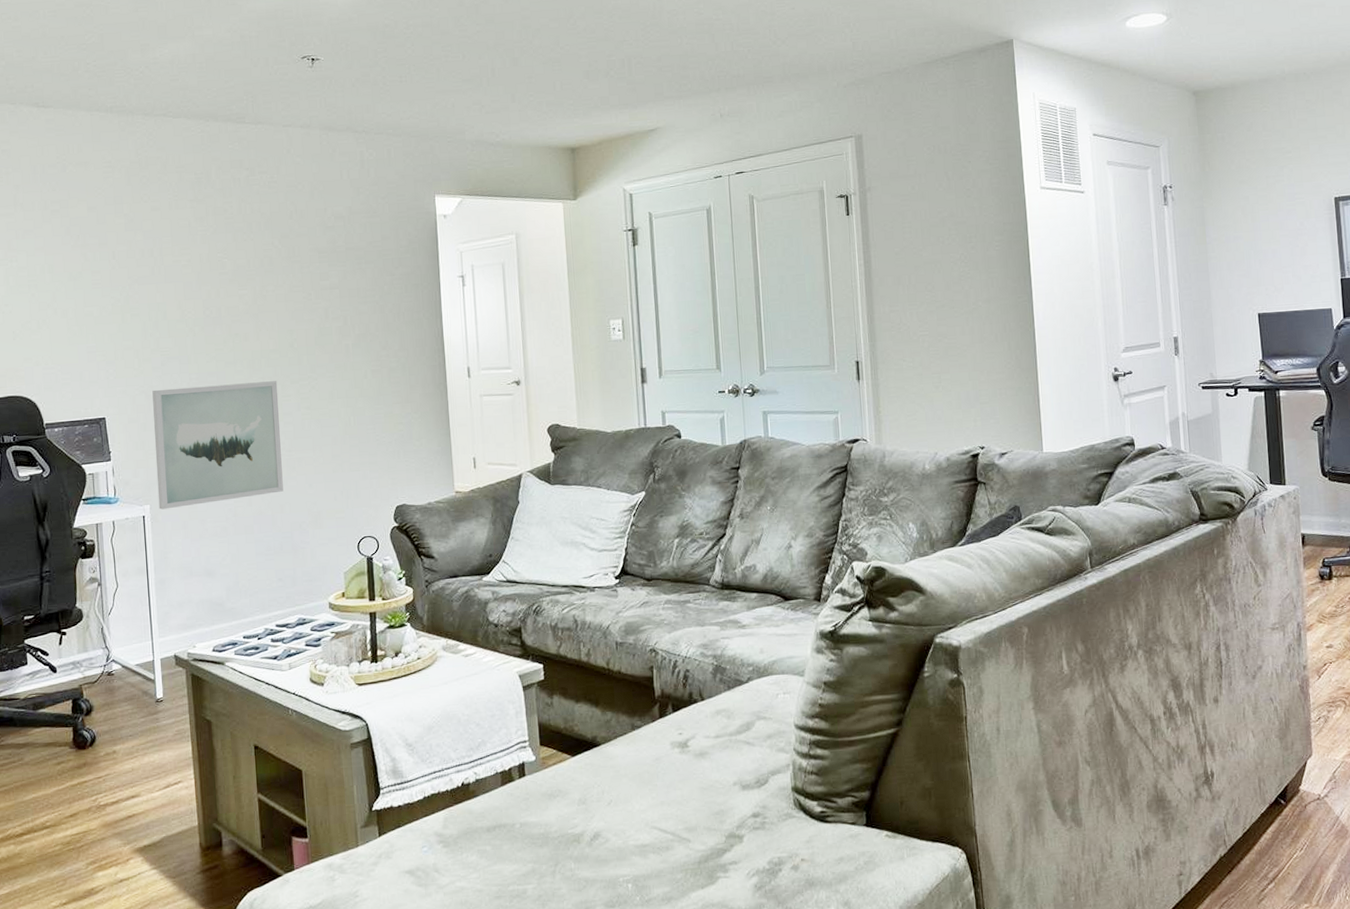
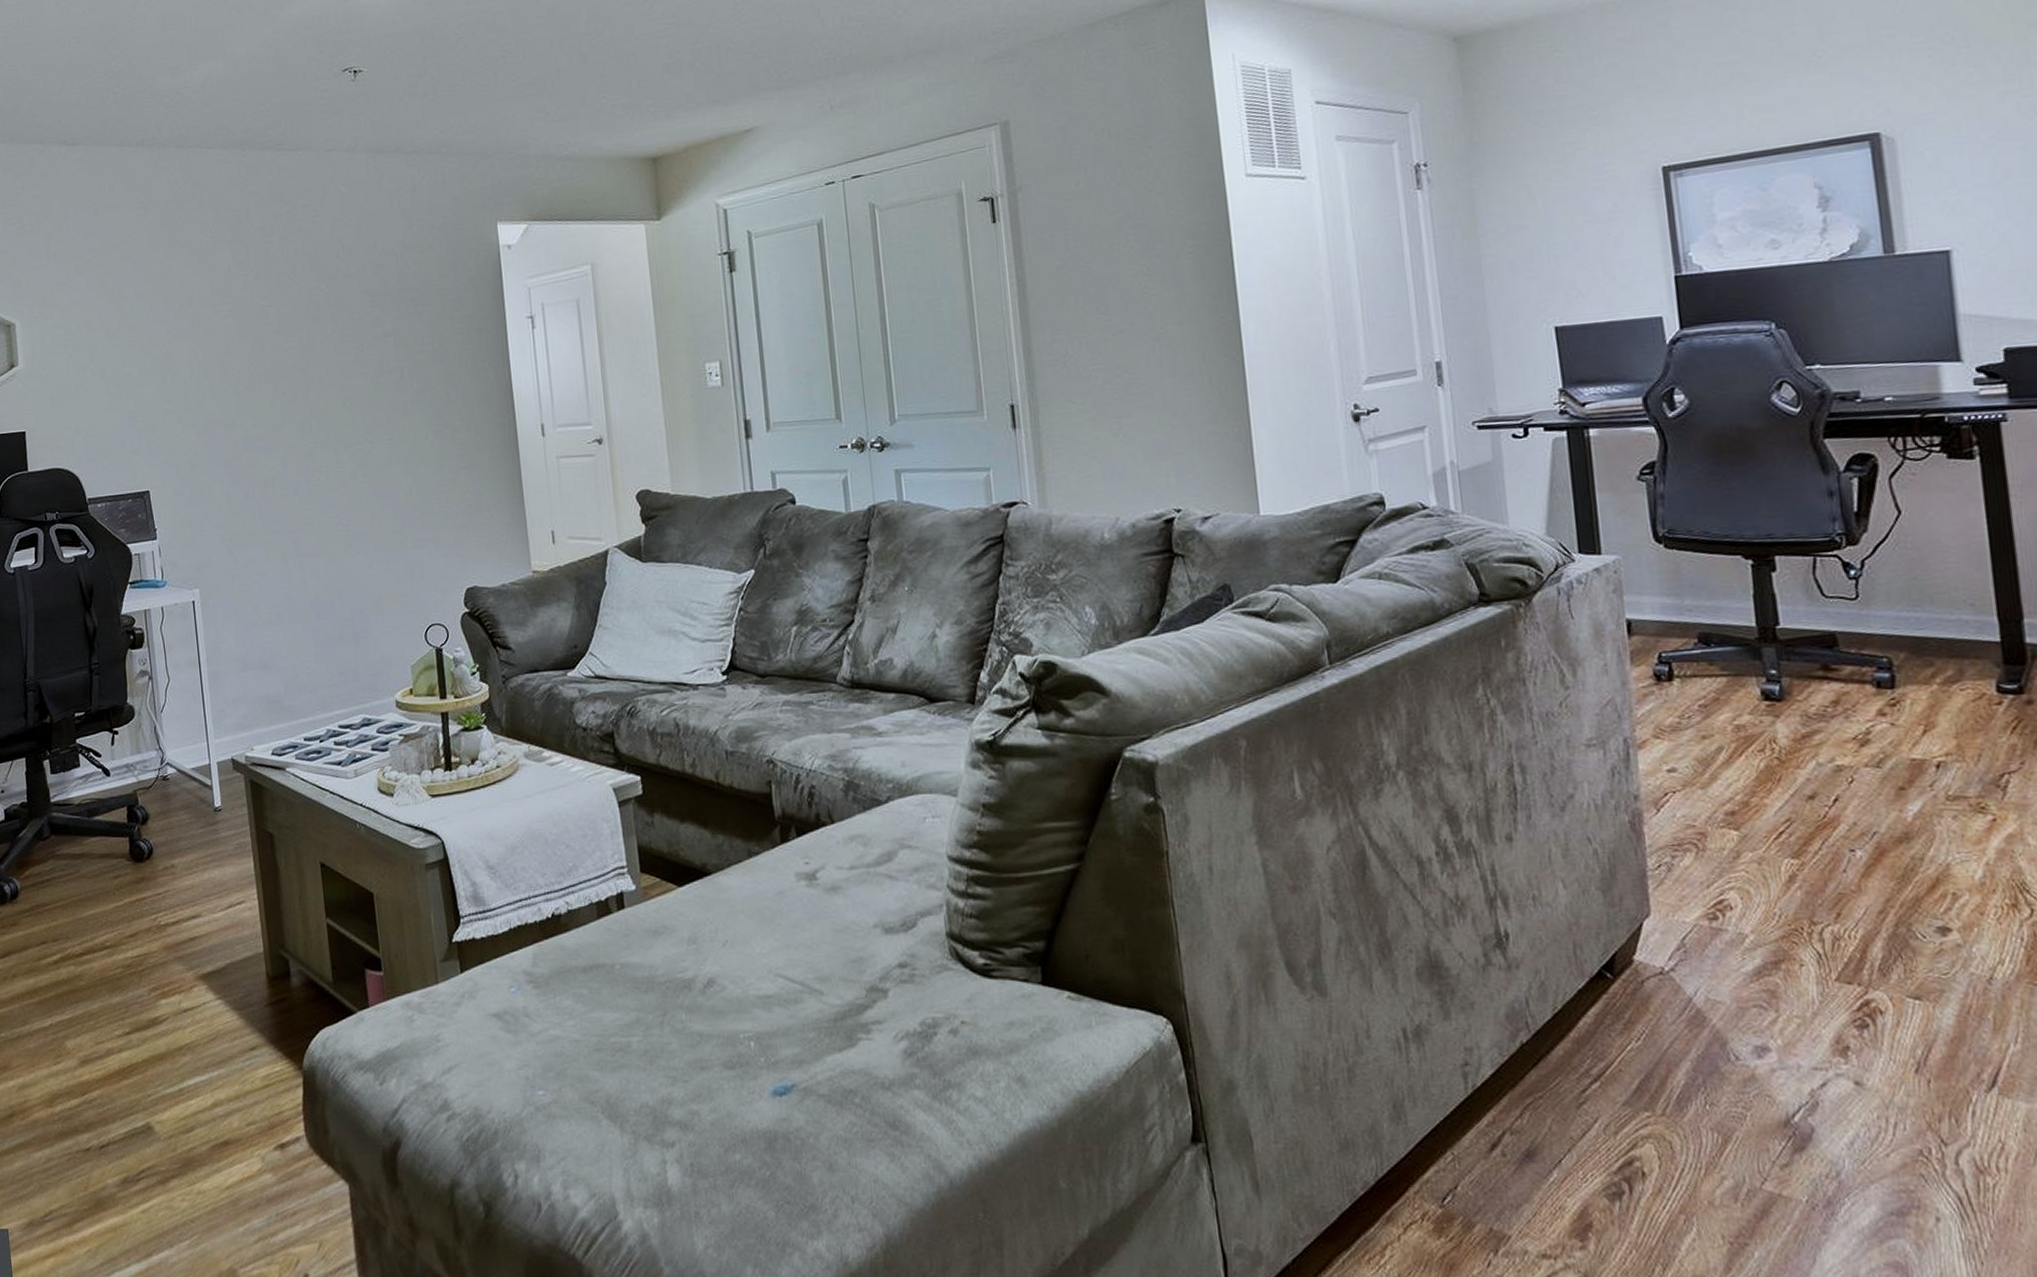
wall art: present [152,381,283,510] -> none [197,445,341,594]

